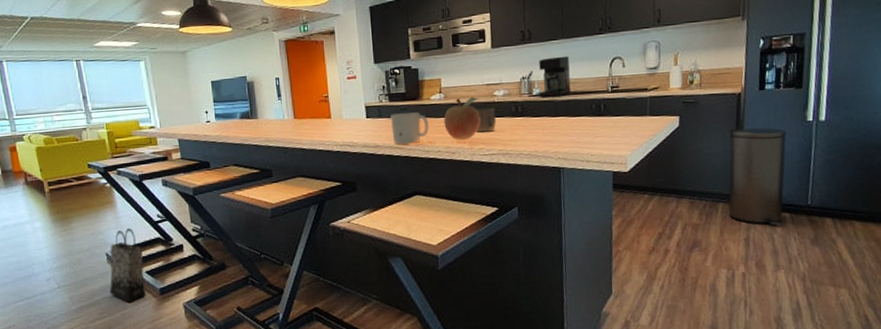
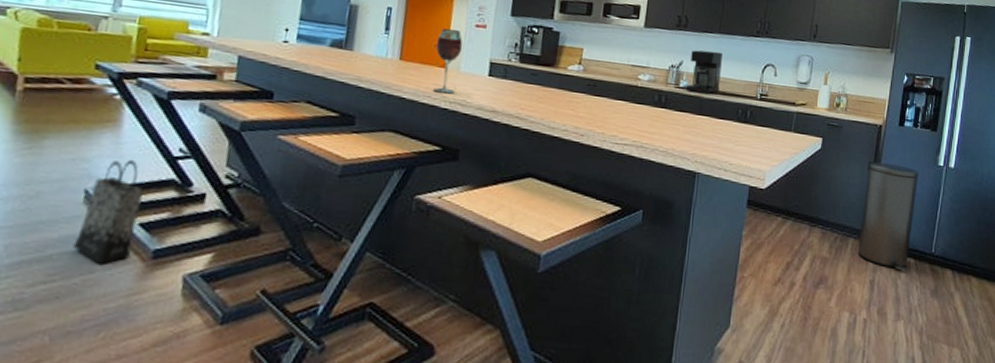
wineglass: none [319,85,342,140] -> present [433,28,463,94]
mug: present [391,112,429,145] -> none [514,77,561,117]
fruit: present [443,96,481,140] -> none [577,74,622,123]
cup: present [476,108,496,132] -> none [612,90,637,119]

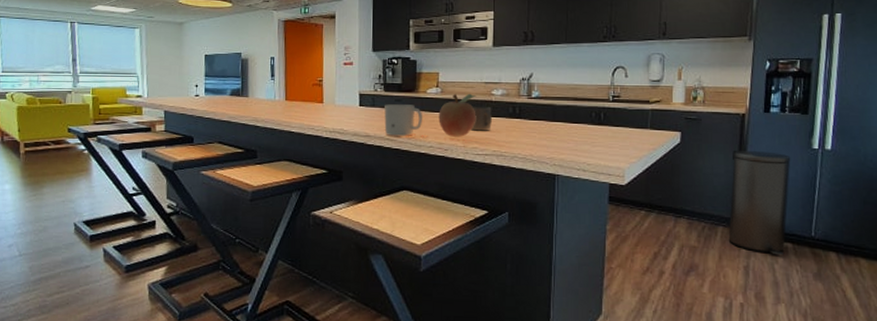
shopping bag: present [72,159,144,266] -> none [72,198,113,279]
wineglass: present [433,28,463,94] -> none [313,70,335,125]
mug: none [514,77,561,117] -> present [384,104,423,137]
fruit: none [577,74,622,123] -> present [438,93,477,137]
cup: none [612,90,637,119] -> present [471,106,492,131]
coffee maker: present [685,50,723,95] -> none [538,60,571,102]

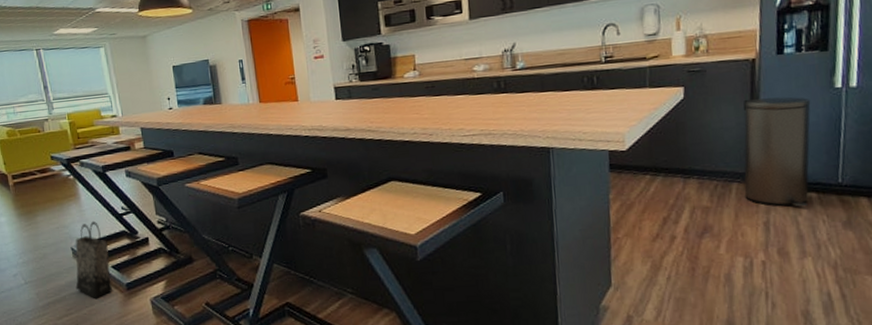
shopping bag: none [72,198,113,279] -> present [75,221,112,300]
mug: present [384,104,423,137] -> none [362,92,404,128]
fruit: present [438,93,477,137] -> none [419,72,460,121]
cup: present [471,106,492,131] -> none [454,85,477,112]

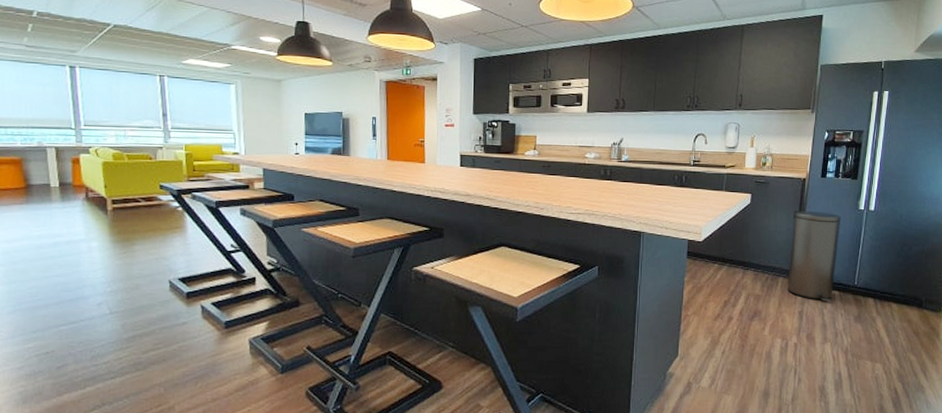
shopping bag: present [75,221,112,300] -> none [168,255,211,335]

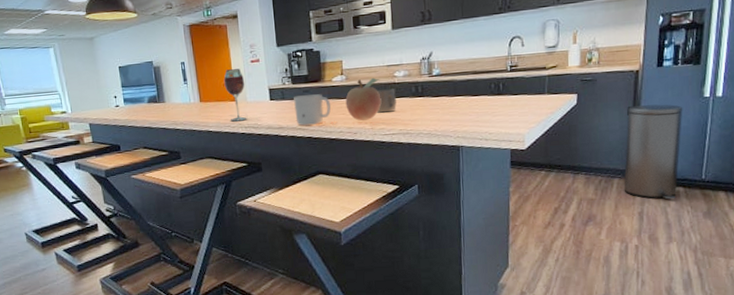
wineglass: none [415,131,437,184] -> present [223,69,247,122]
mug: none [484,165,521,197] -> present [294,94,332,126]
fruit: none [535,156,571,197] -> present [345,77,382,121]
cup: none [566,168,585,192] -> present [377,89,397,113]

